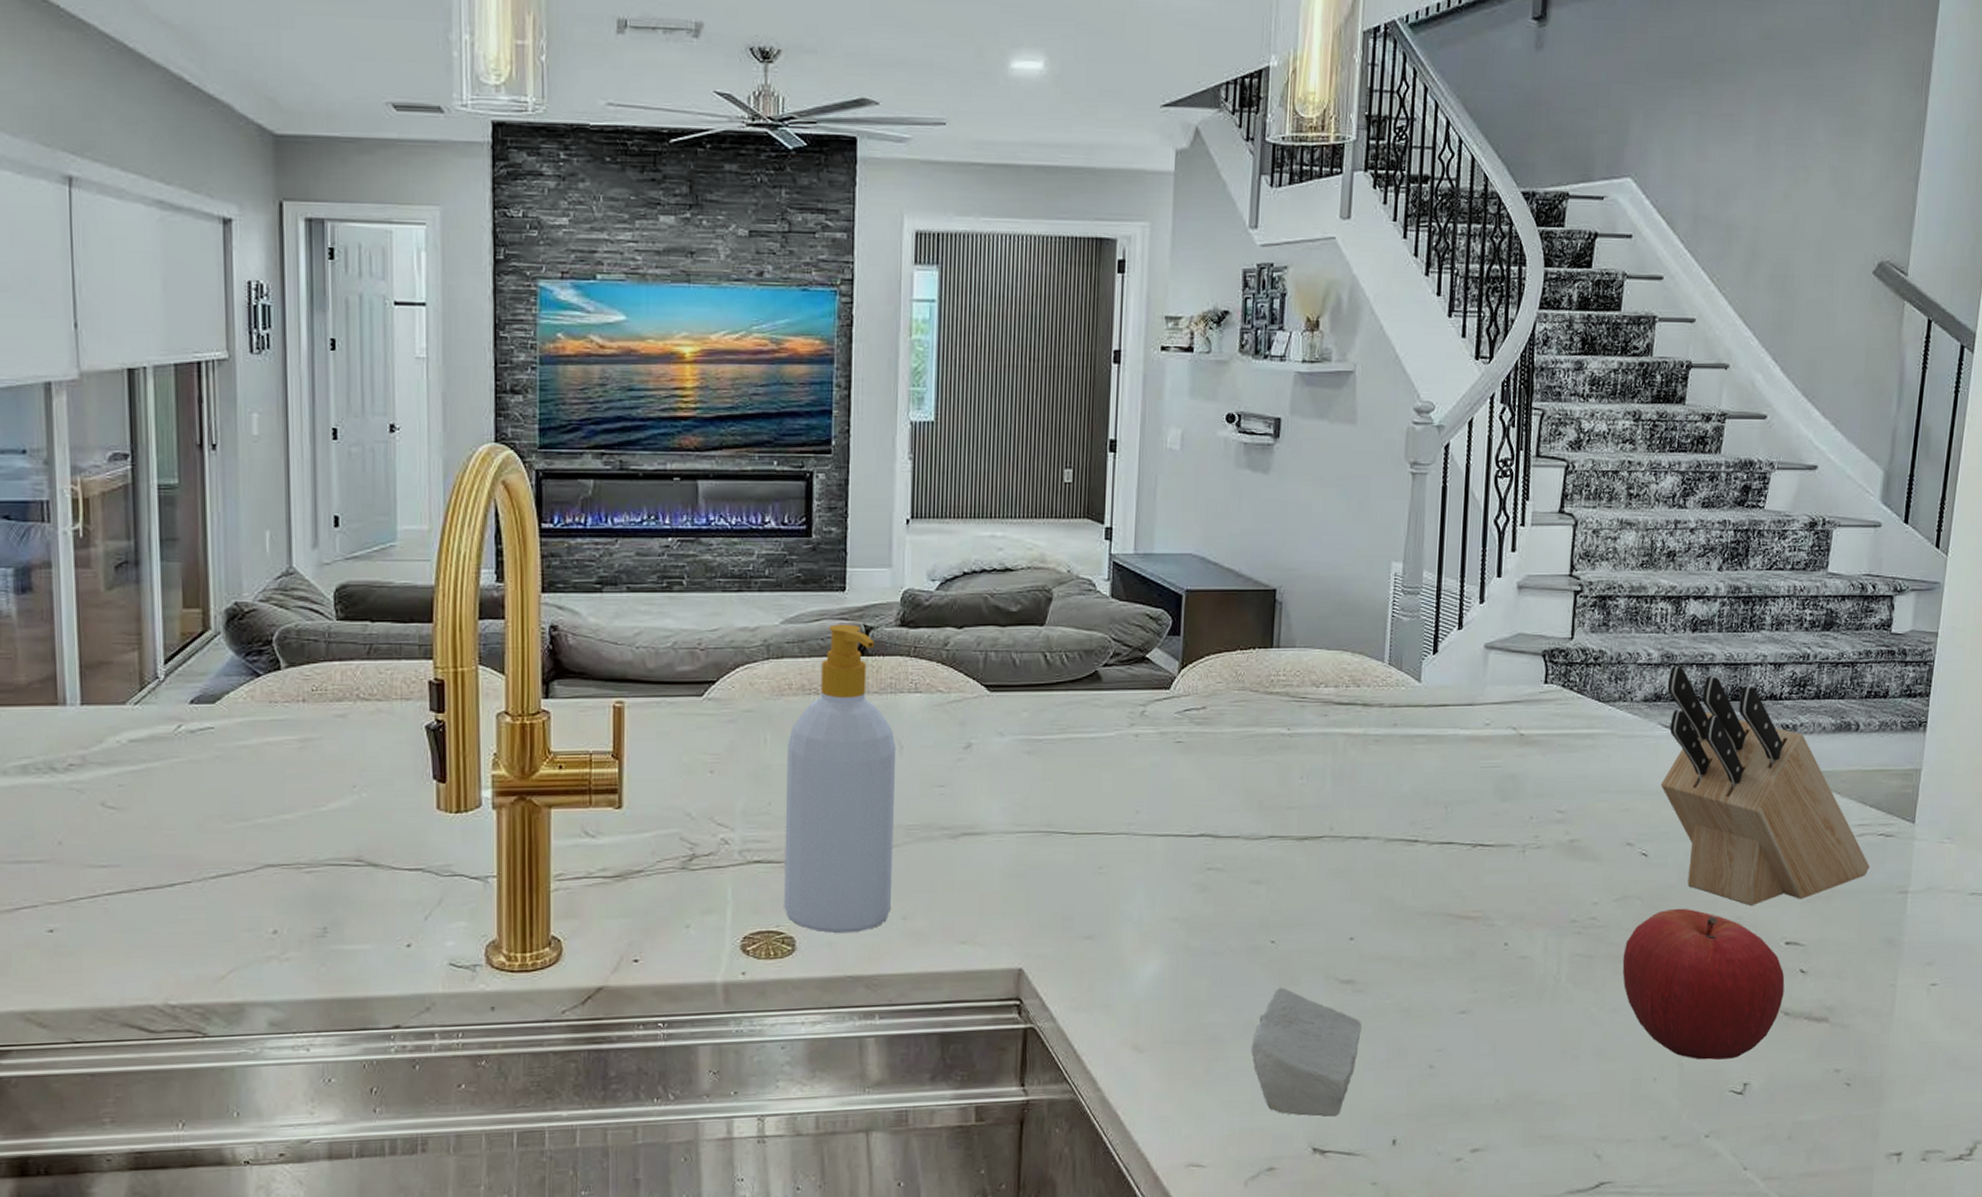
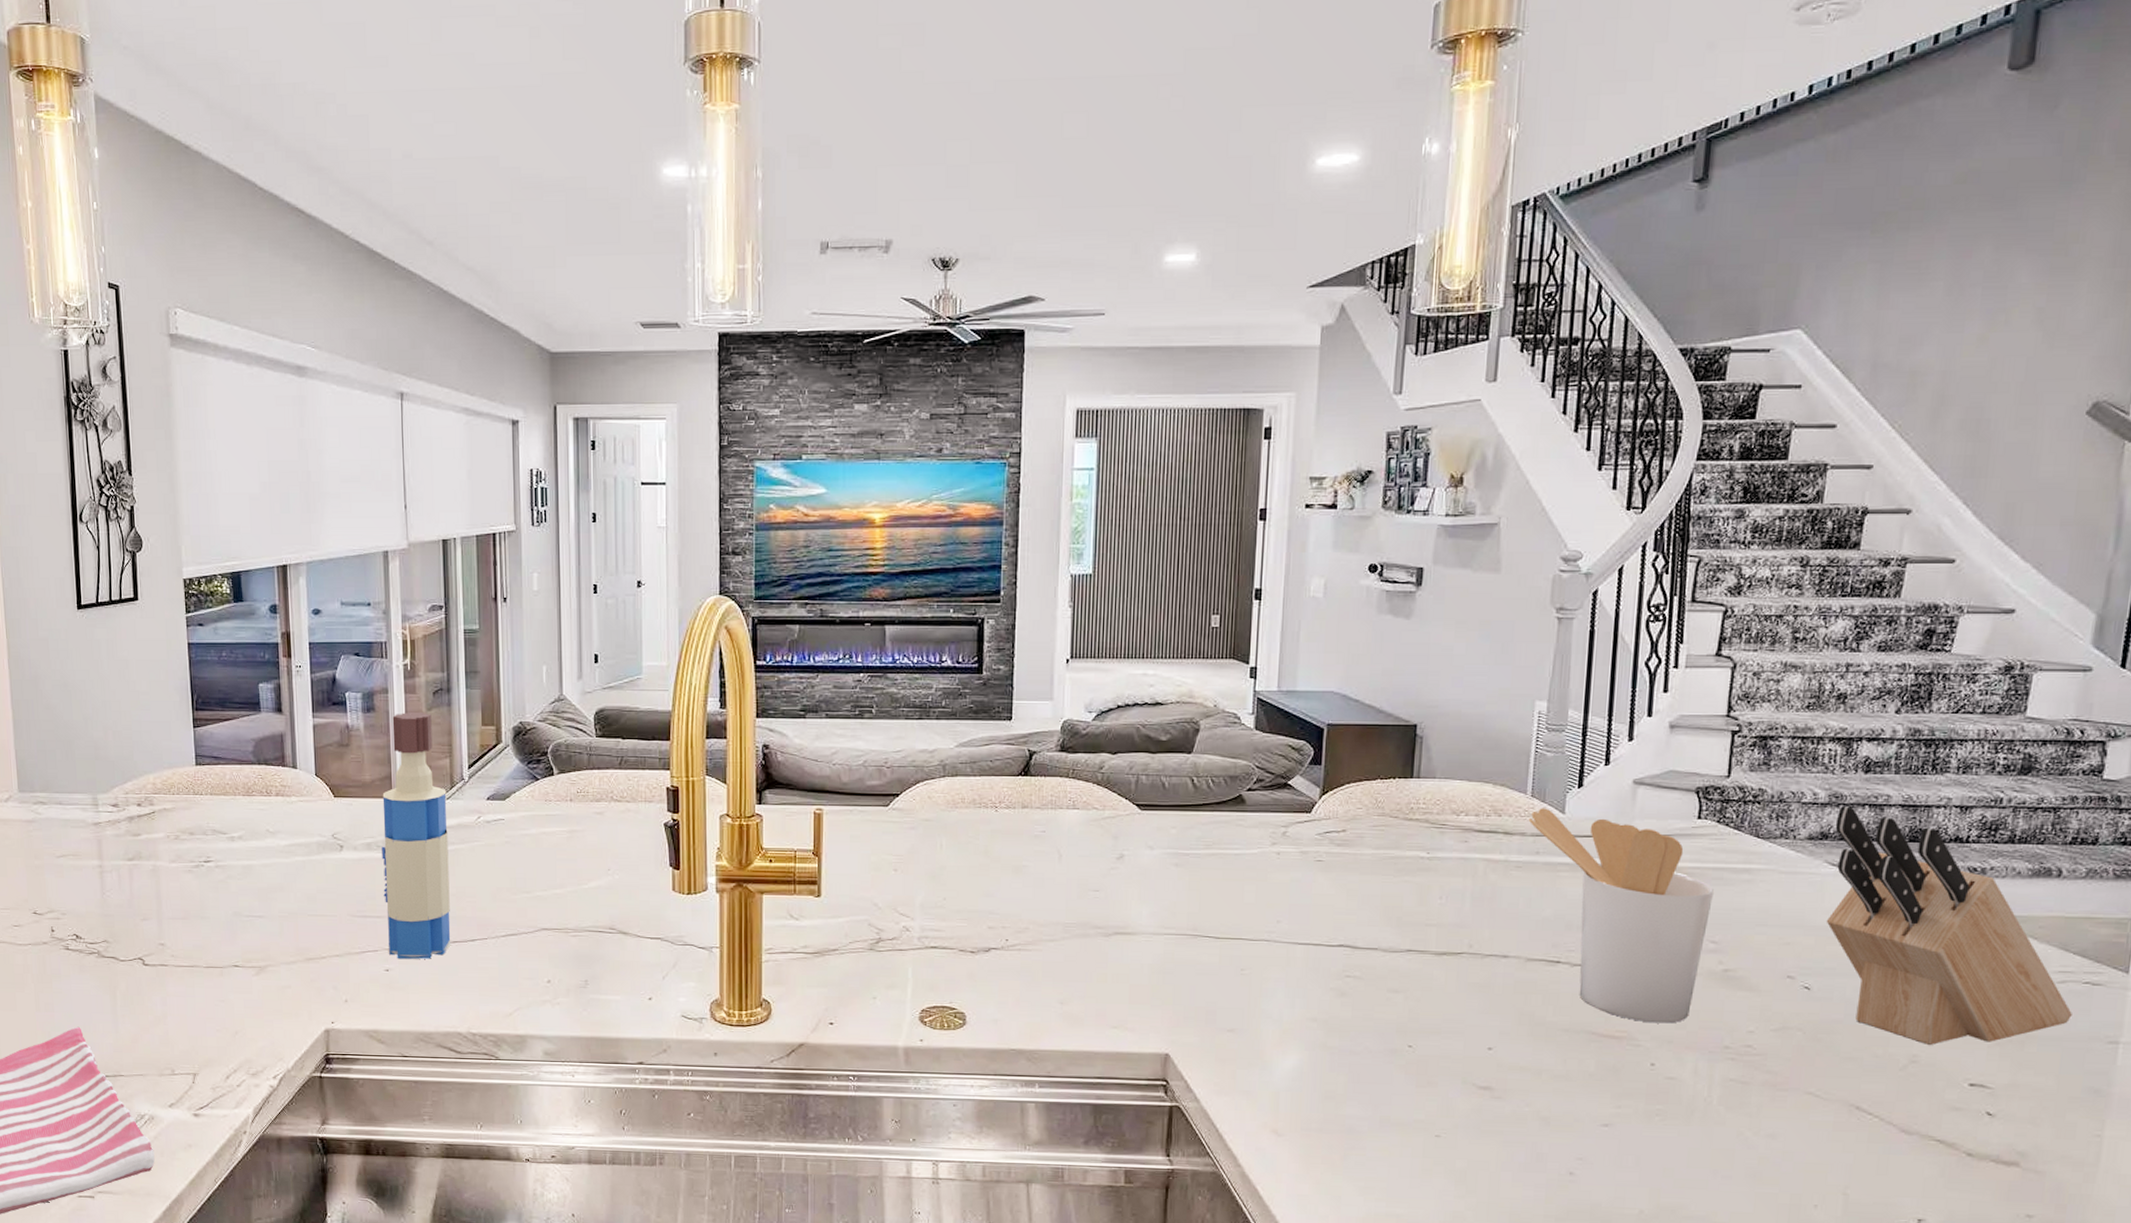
tequila bottle: none [43,591,141,914] -> present [382,711,451,959]
soap bottle: present [784,624,896,933] -> none [956,748,1056,1012]
soap bar: present [1251,987,1362,1118] -> none [1388,1088,1500,1211]
utensil holder: none [1386,676,1560,901] -> present [1528,808,1714,1024]
fruit: present [1622,908,1785,1060] -> none [1780,1042,1968,1194]

